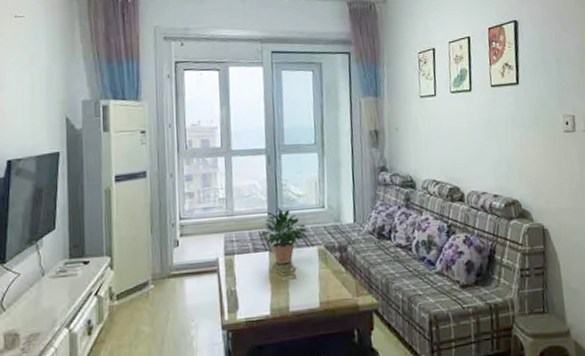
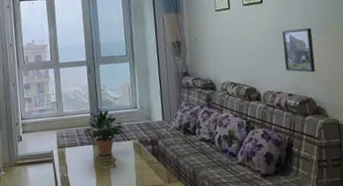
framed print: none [490,121,523,172] -> present [281,27,316,73]

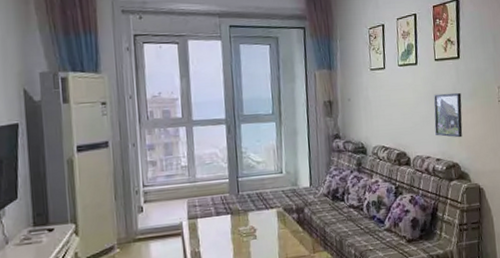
potted plant: present [84,108,124,156] -> none [221,173,268,227]

